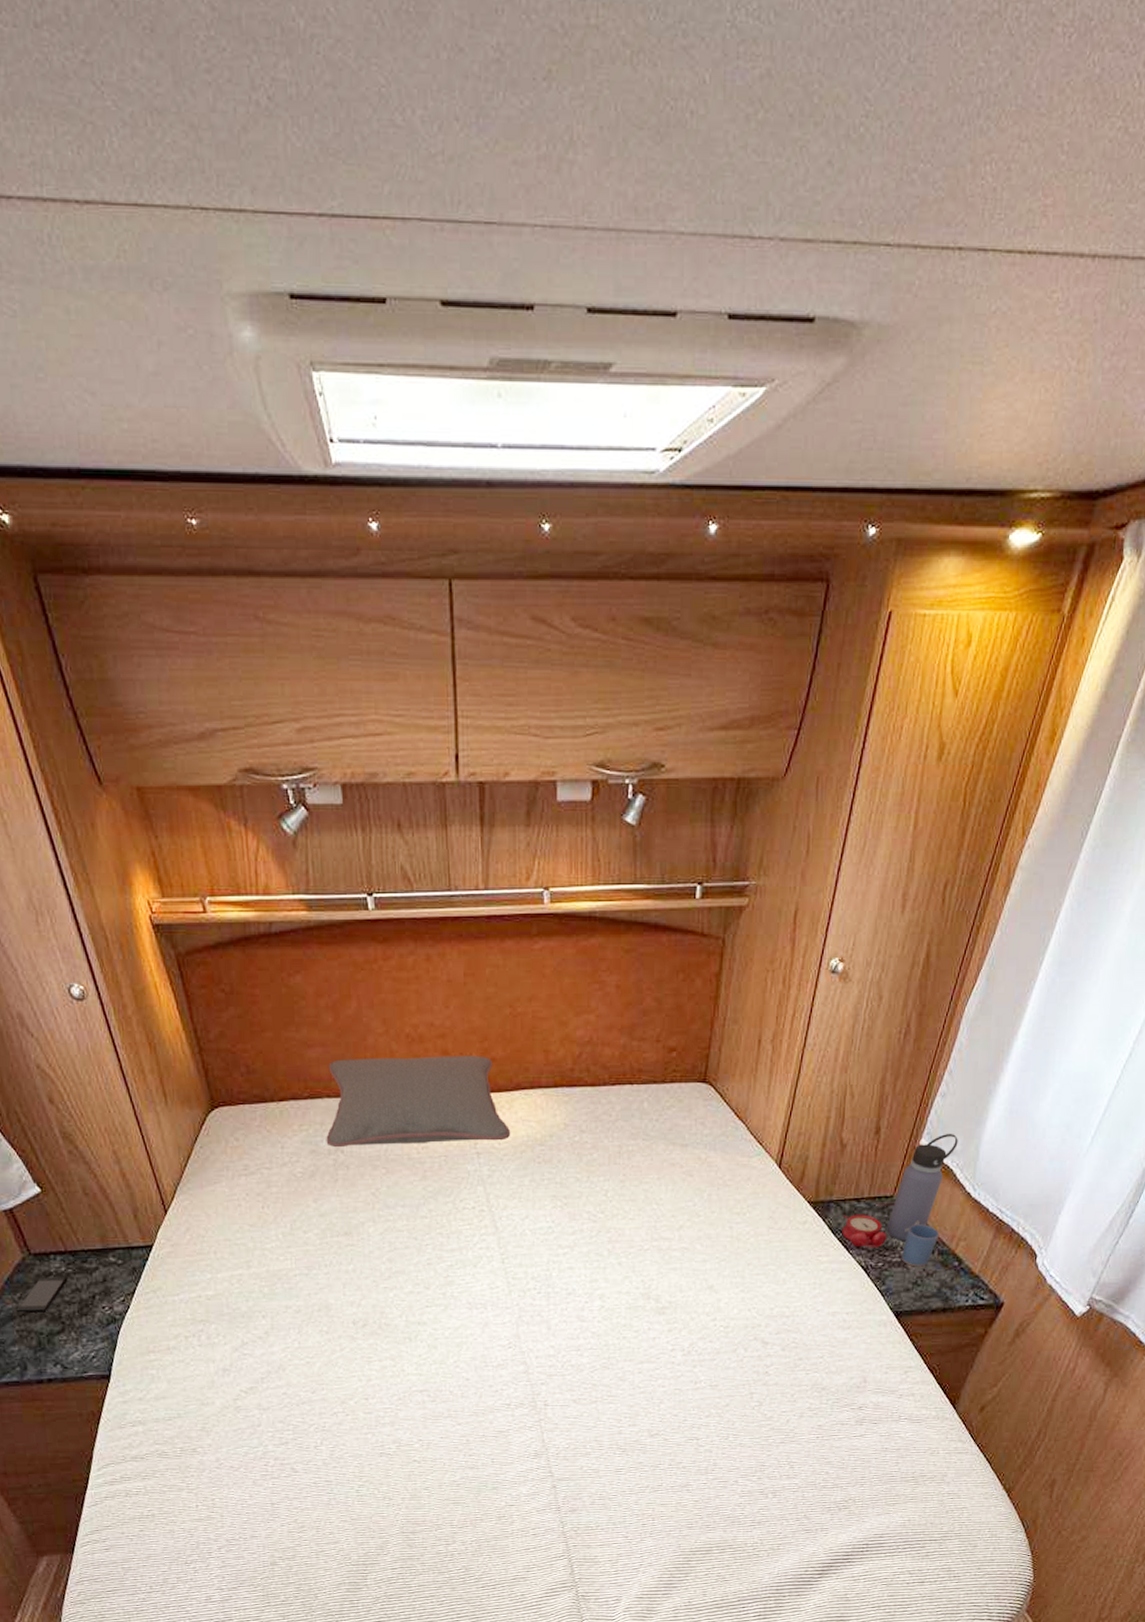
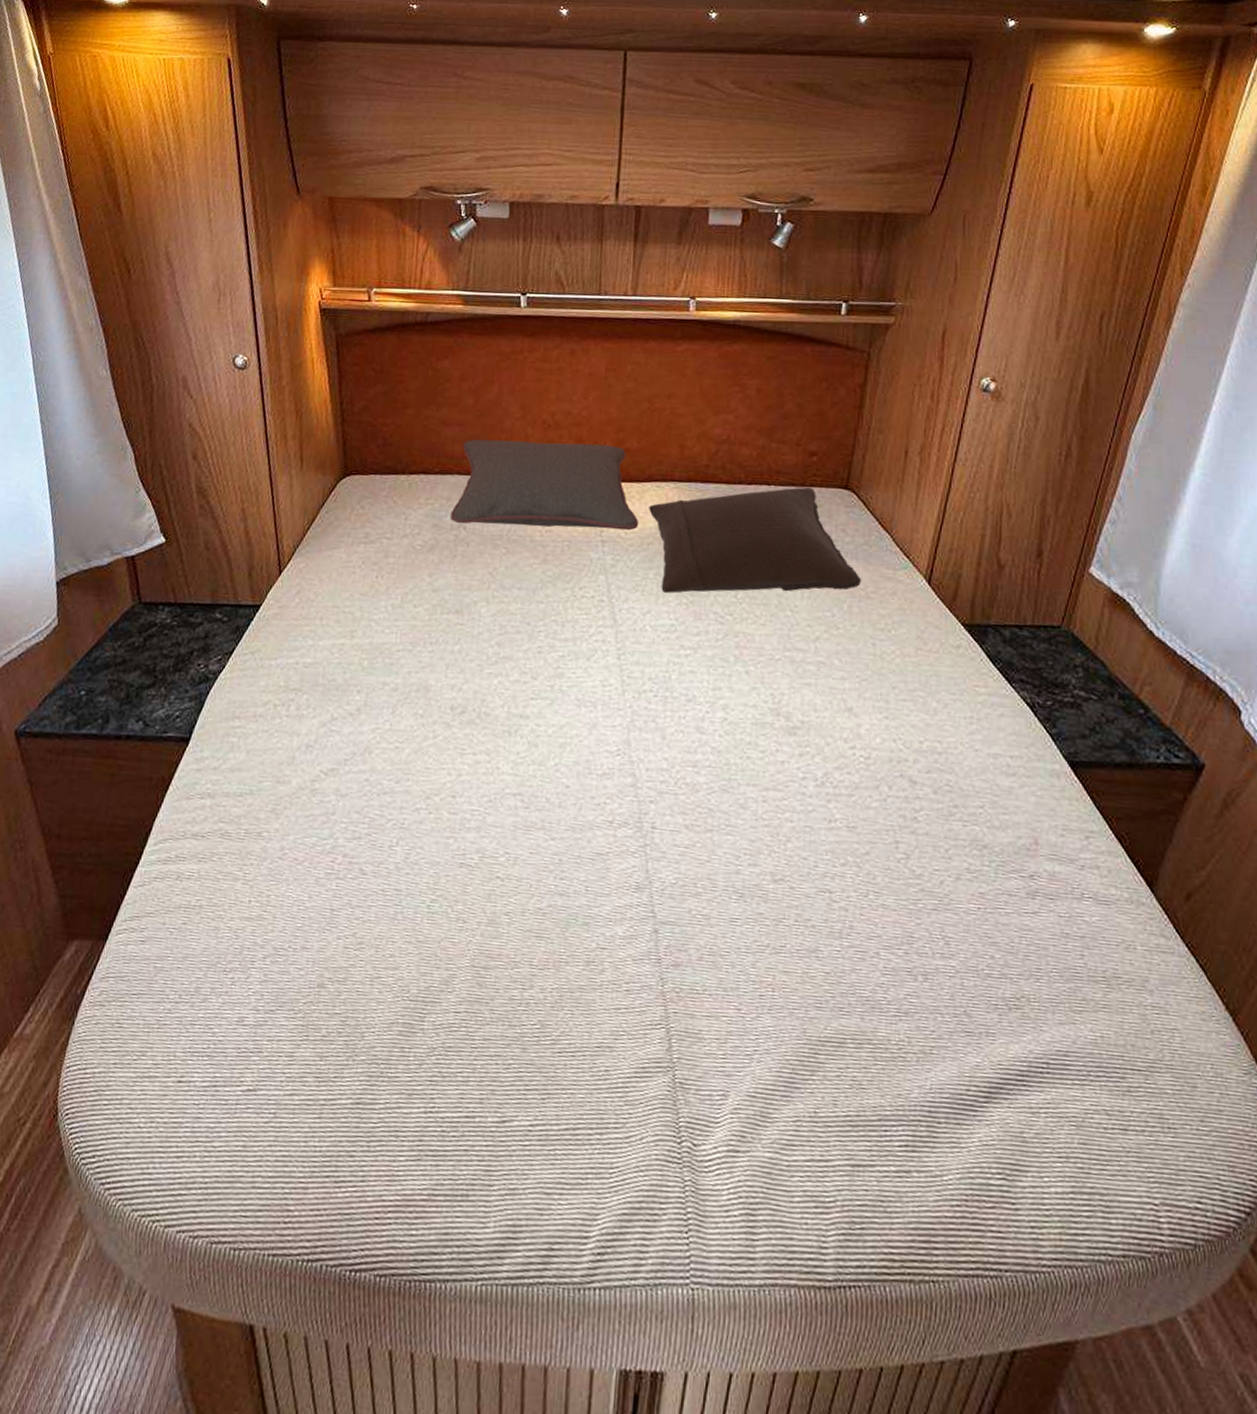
smartphone: present [16,1277,68,1313] -> none [113,627,171,664]
pillow: none [519,1083,719,1198] -> present [649,487,861,593]
alarm clock: present [842,1214,887,1248] -> none [1002,642,1056,683]
water bottle: present [886,1133,958,1242] -> none [1055,563,1134,680]
mug: present [901,1224,940,1267] -> none [1074,661,1119,711]

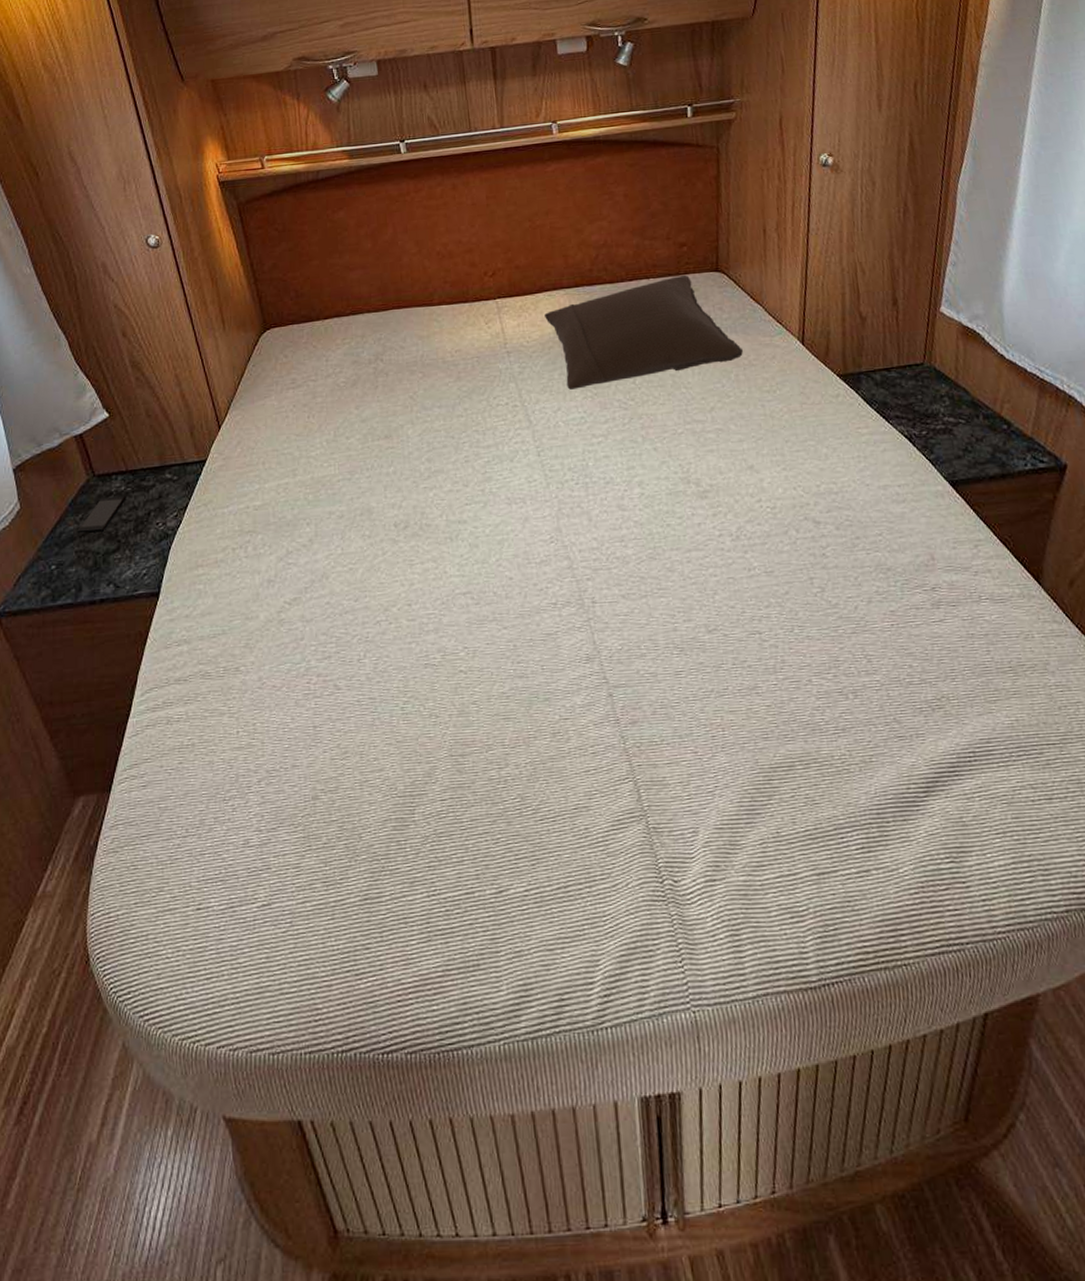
smartphone: none [113,627,171,664] -> present [77,495,126,534]
pillow: present [450,439,638,531] -> none [366,265,537,357]

